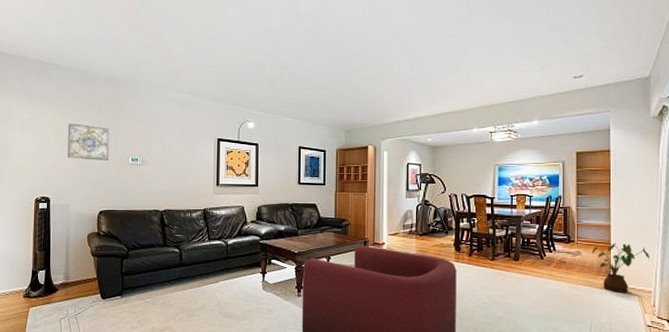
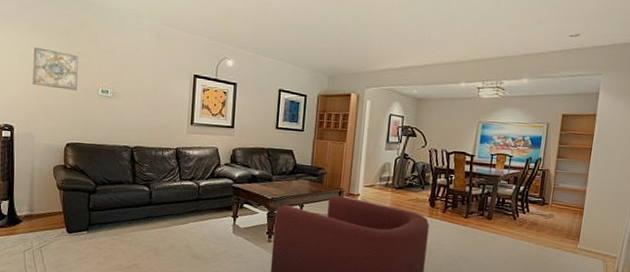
house plant: present [591,242,649,293] -> none [564,207,620,257]

